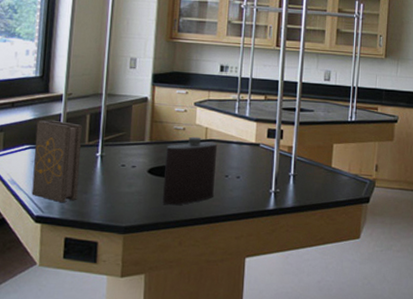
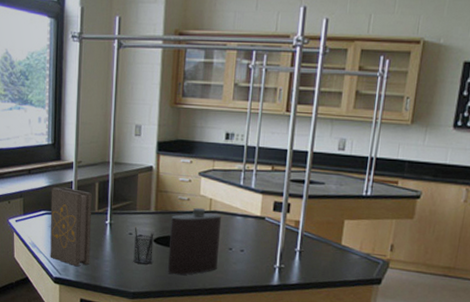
pencil holder: none [126,157,149,196] -> present [133,226,154,264]

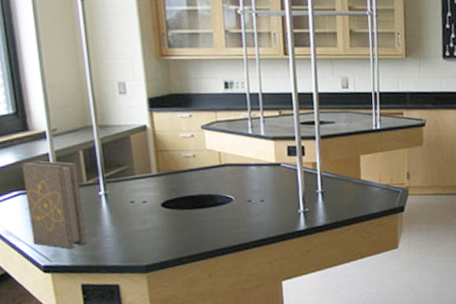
pencil holder: present [133,226,154,264] -> none [135,192,164,233]
flask: present [168,207,222,275] -> none [178,162,238,238]

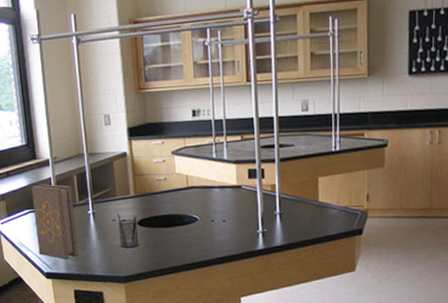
pencil holder: none [135,192,164,233] -> present [116,212,139,248]

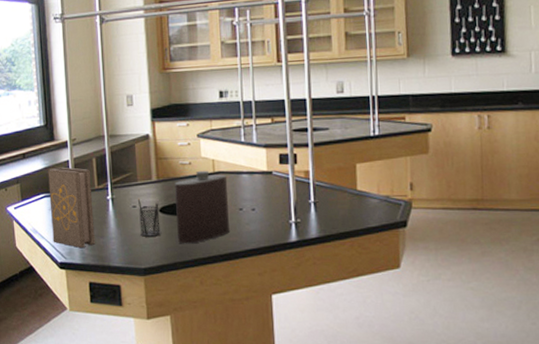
flask: none [151,185,202,254] -> present [175,170,230,244]

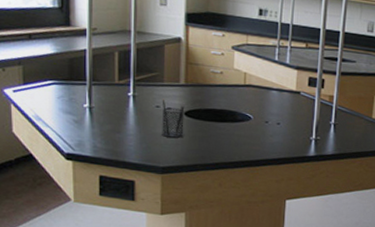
book: present [48,167,95,249] -> none [59,55,111,142]
flask: present [175,170,230,244] -> none [201,81,257,149]

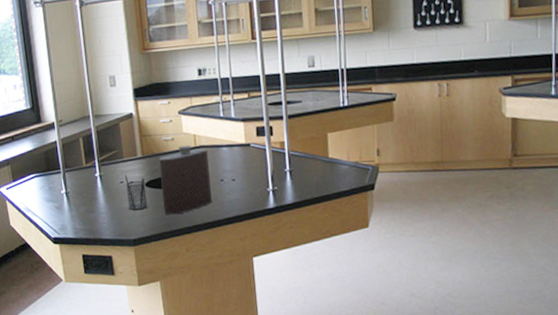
flask: none [201,81,257,149] -> present [159,145,212,215]

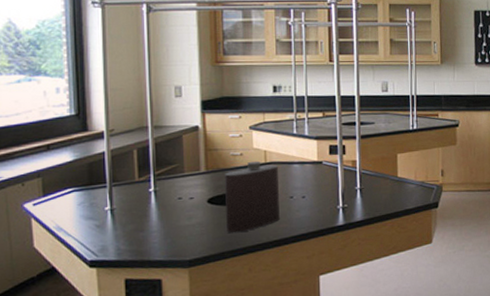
pencil holder: present [124,173,148,210] -> none [183,189,208,229]

